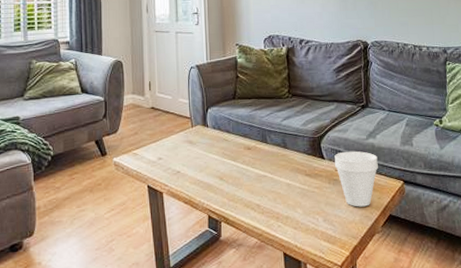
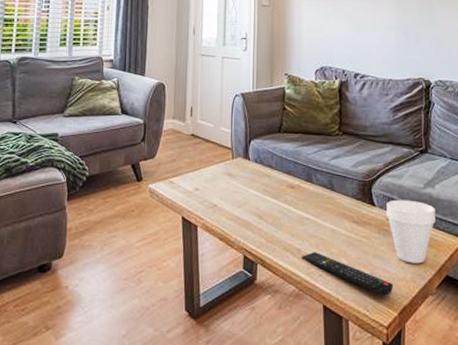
remote control: none [261,206,344,238] -> present [301,252,393,296]

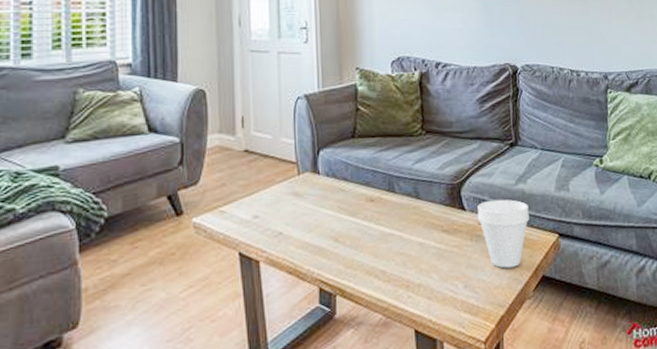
remote control: present [301,252,393,296] -> none [387,271,489,308]

